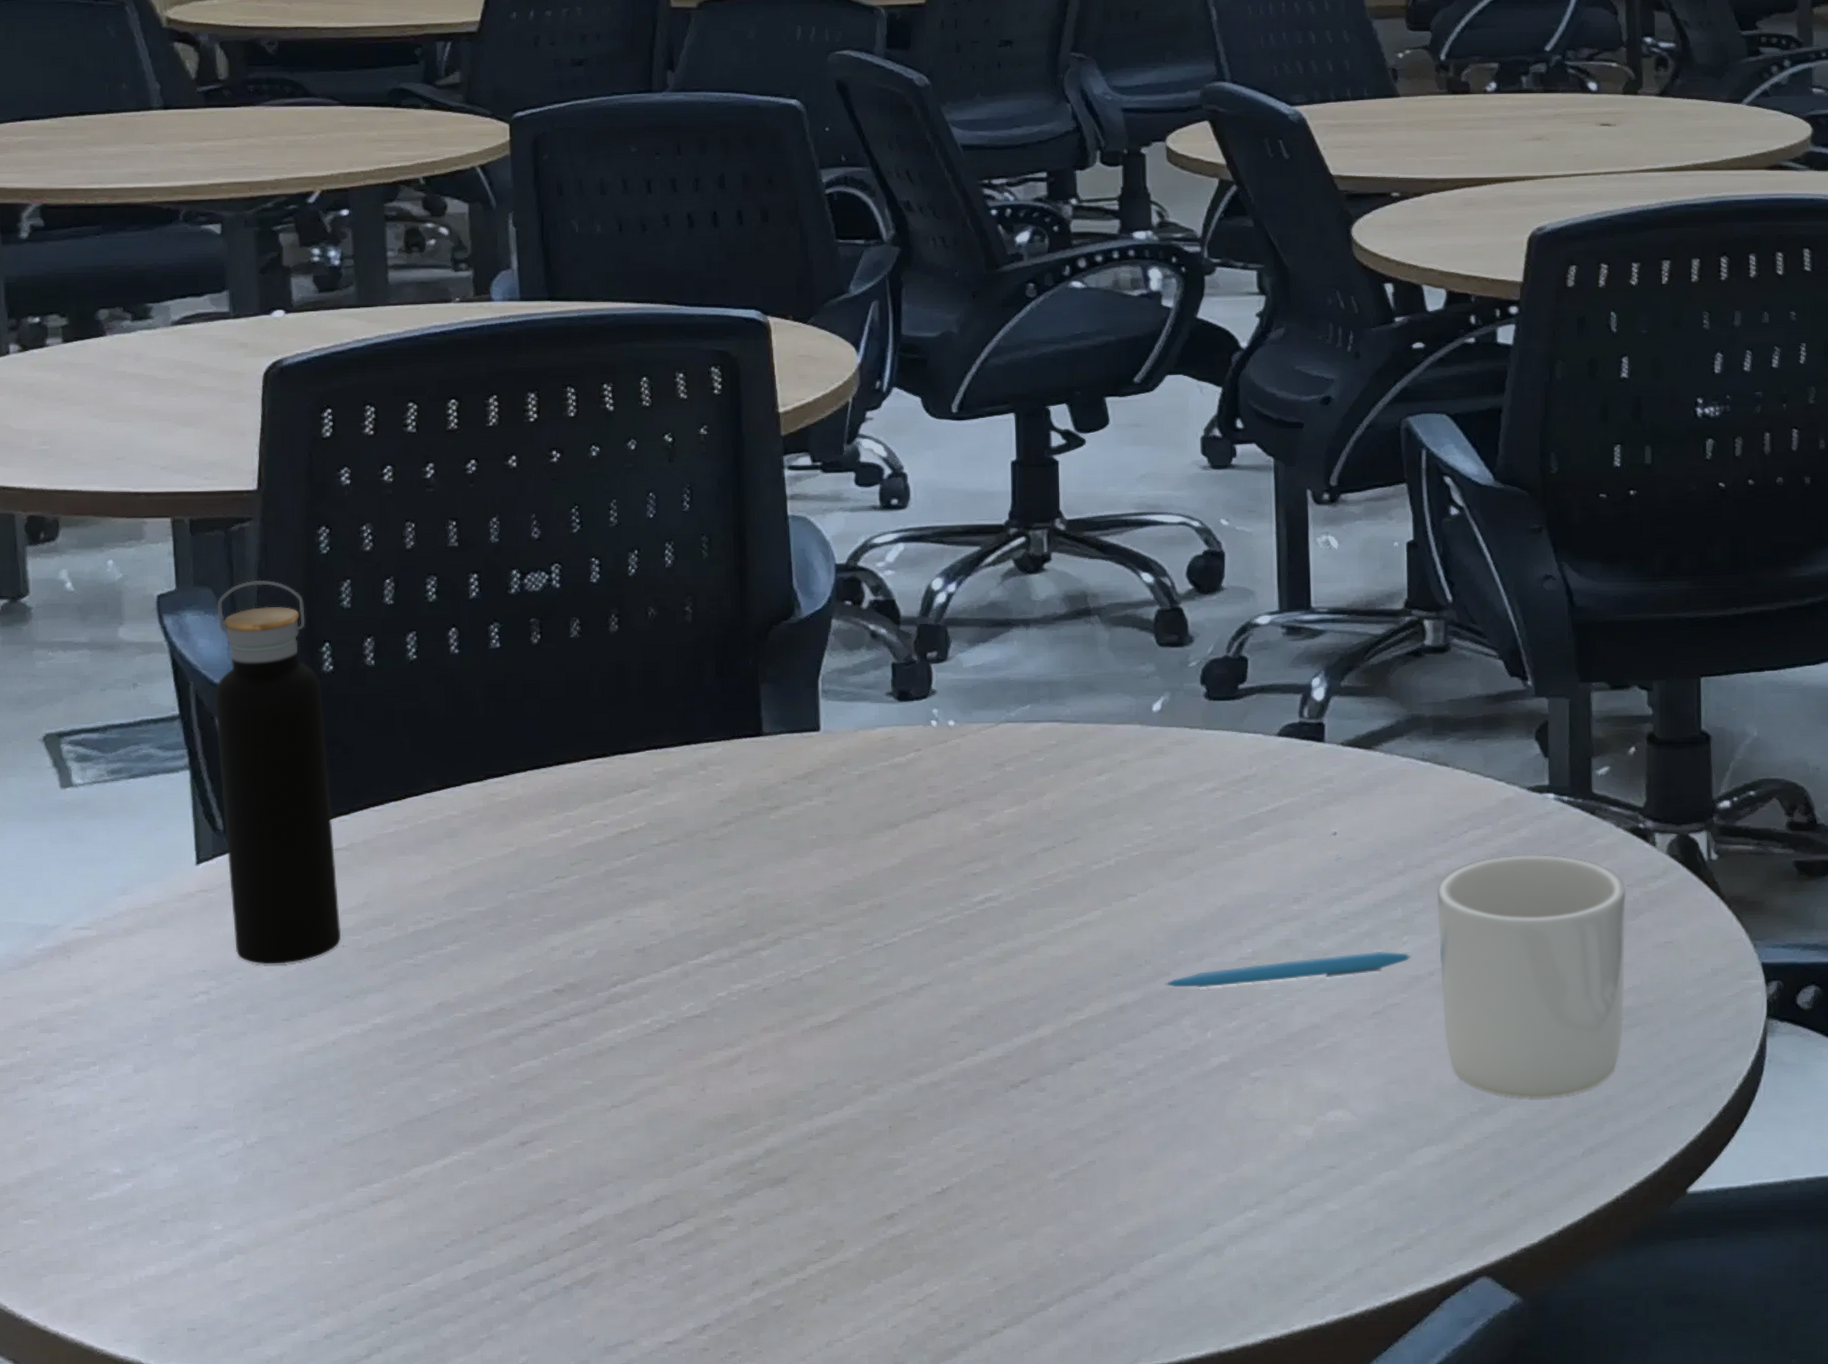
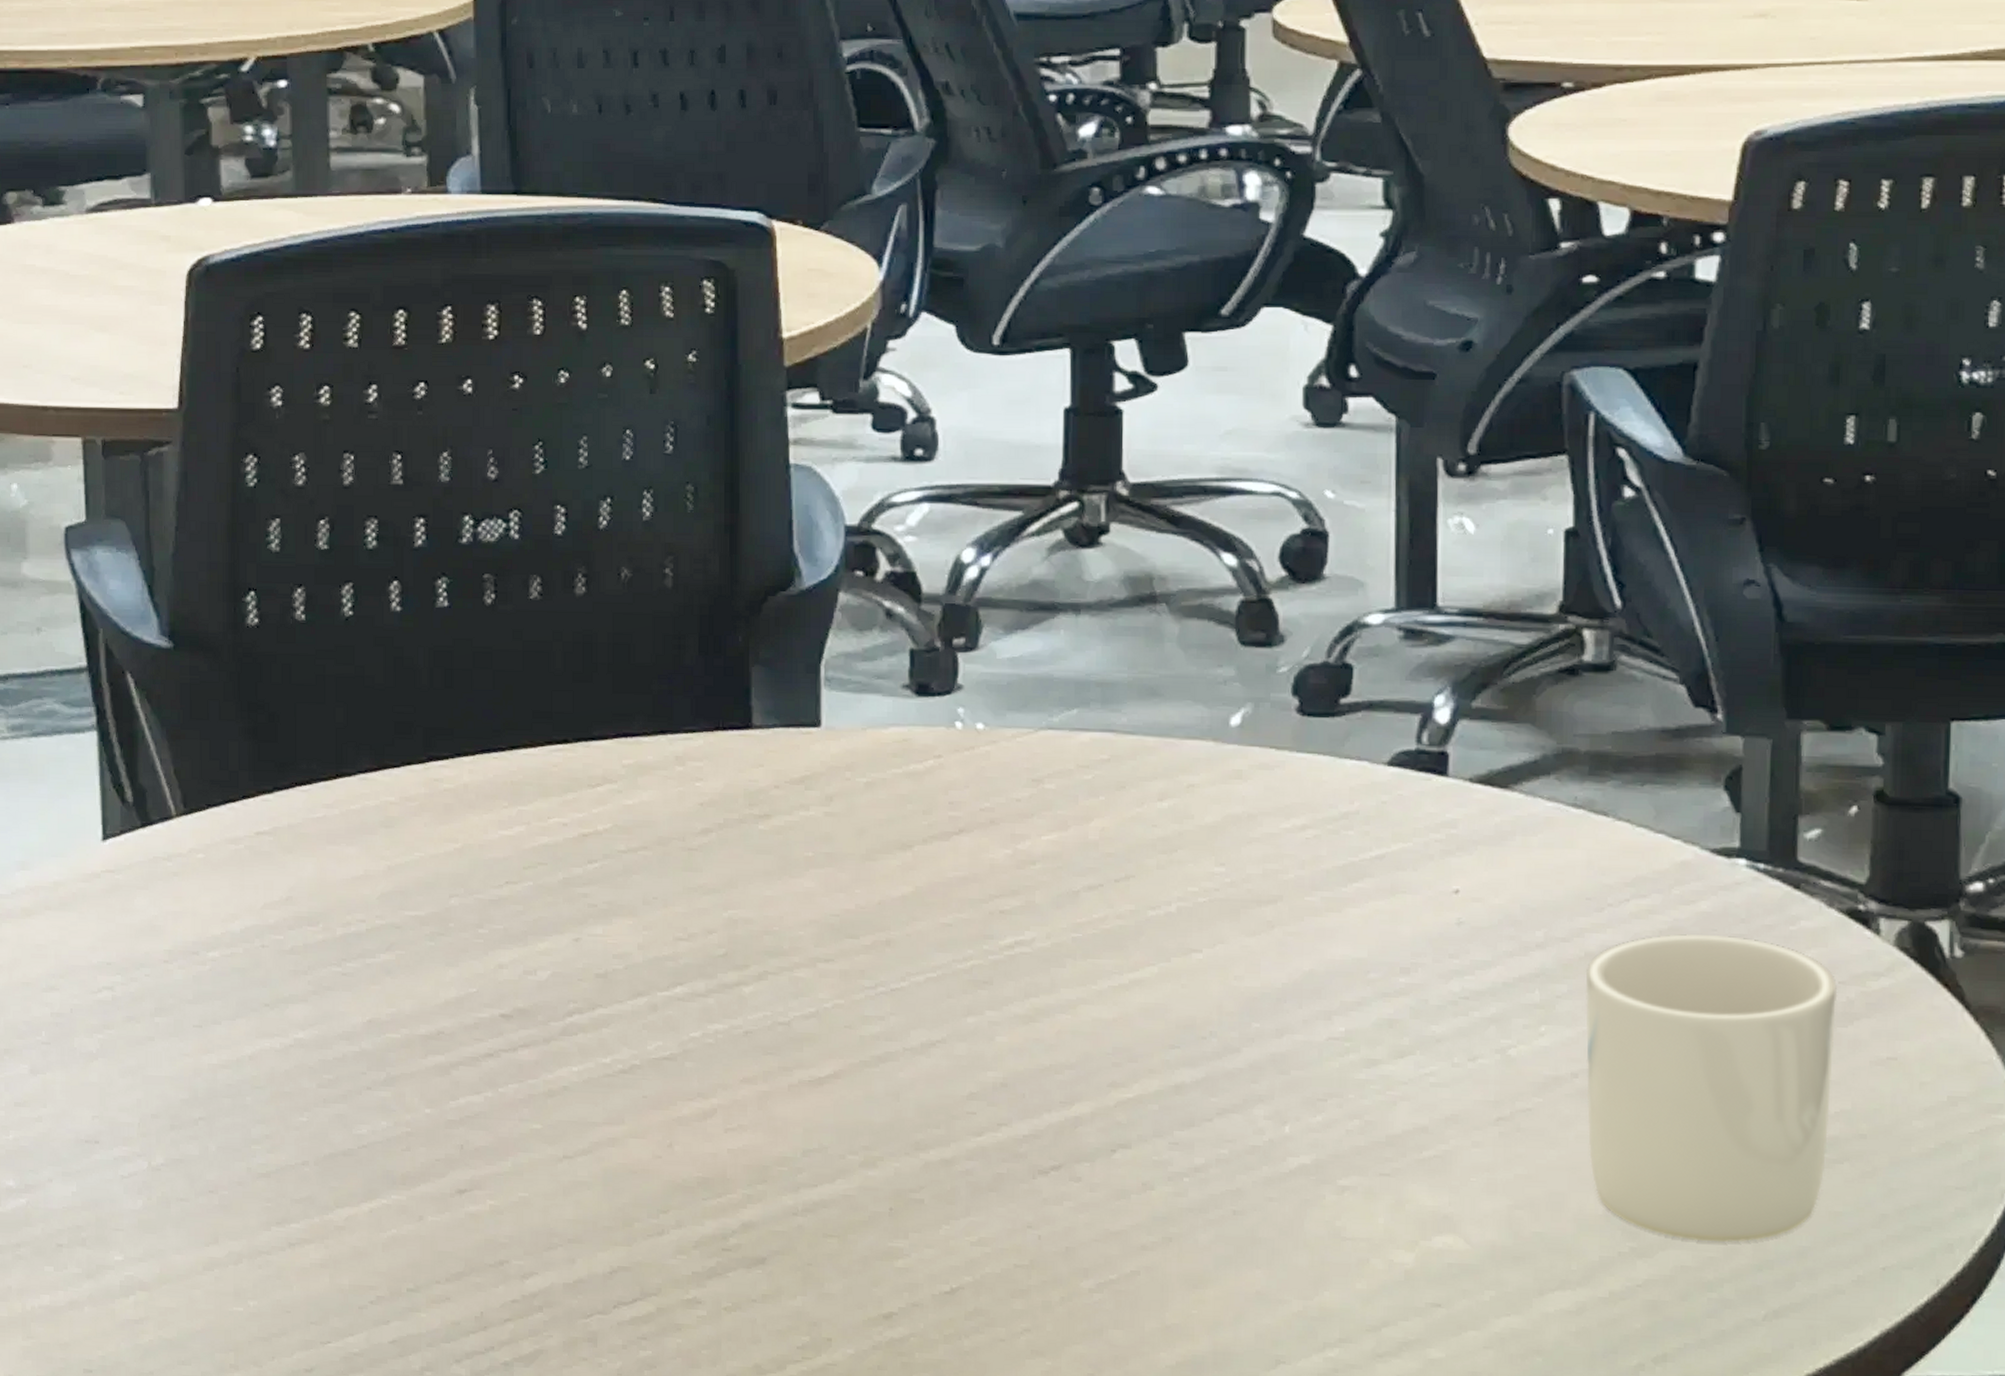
water bottle: present [214,580,342,965] -> none [125,514,262,962]
pen: present [1164,951,1411,988] -> none [1233,1041,1549,1071]

